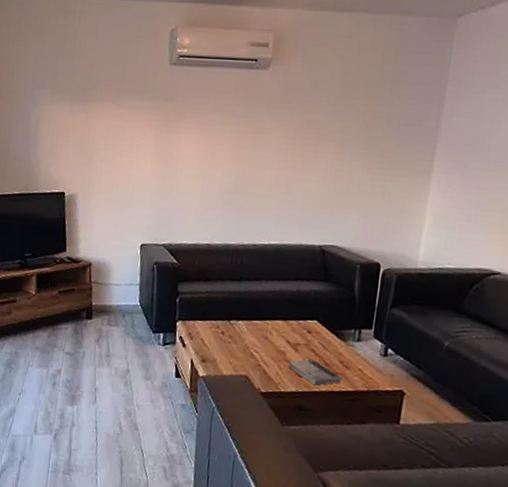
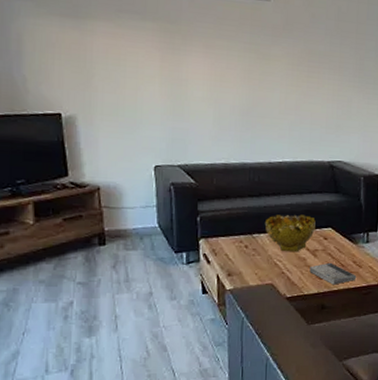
decorative bowl: none [243,301,300,345] -> present [264,214,316,253]

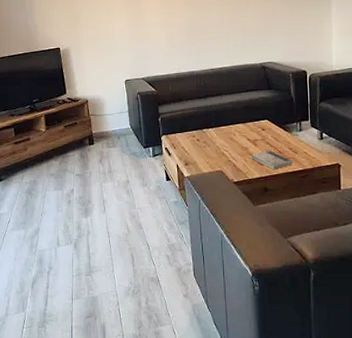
decorative bowl: present [264,214,316,253] -> none [211,110,254,143]

